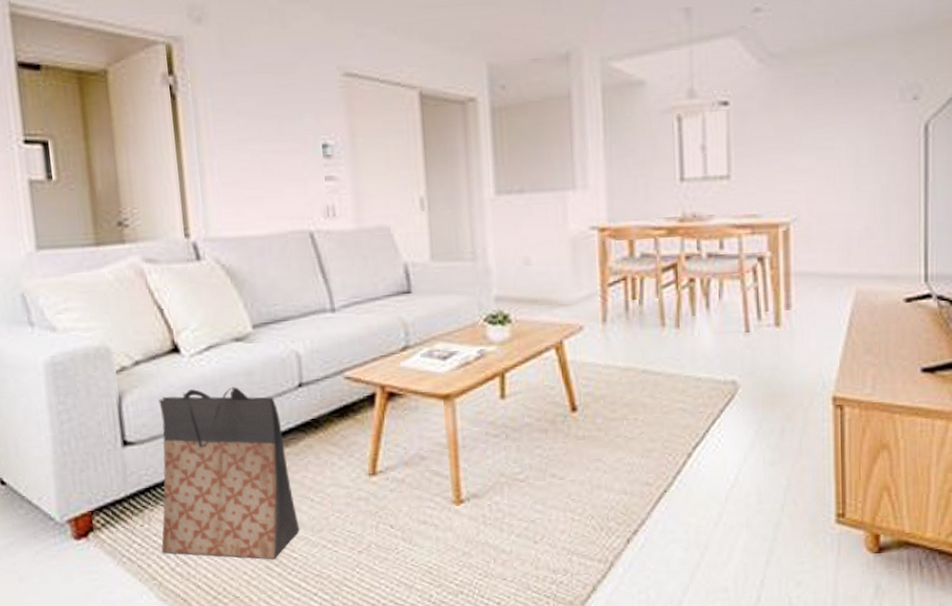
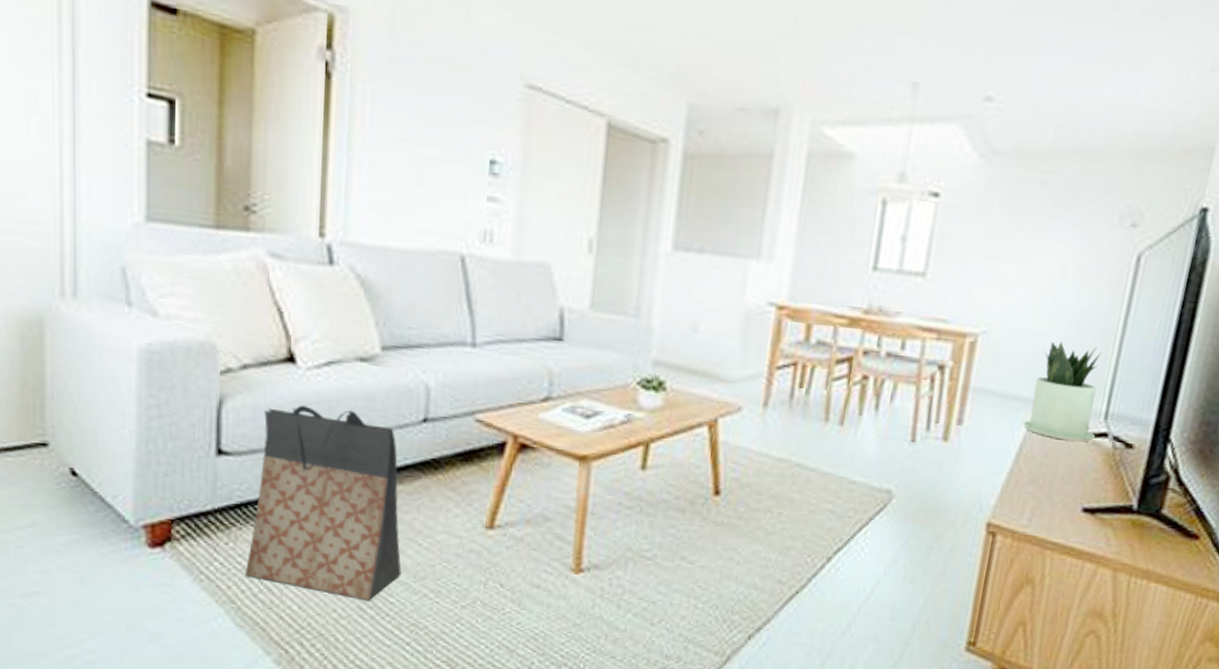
planter: none [848,214,919,308] -> present [1023,342,1102,442]

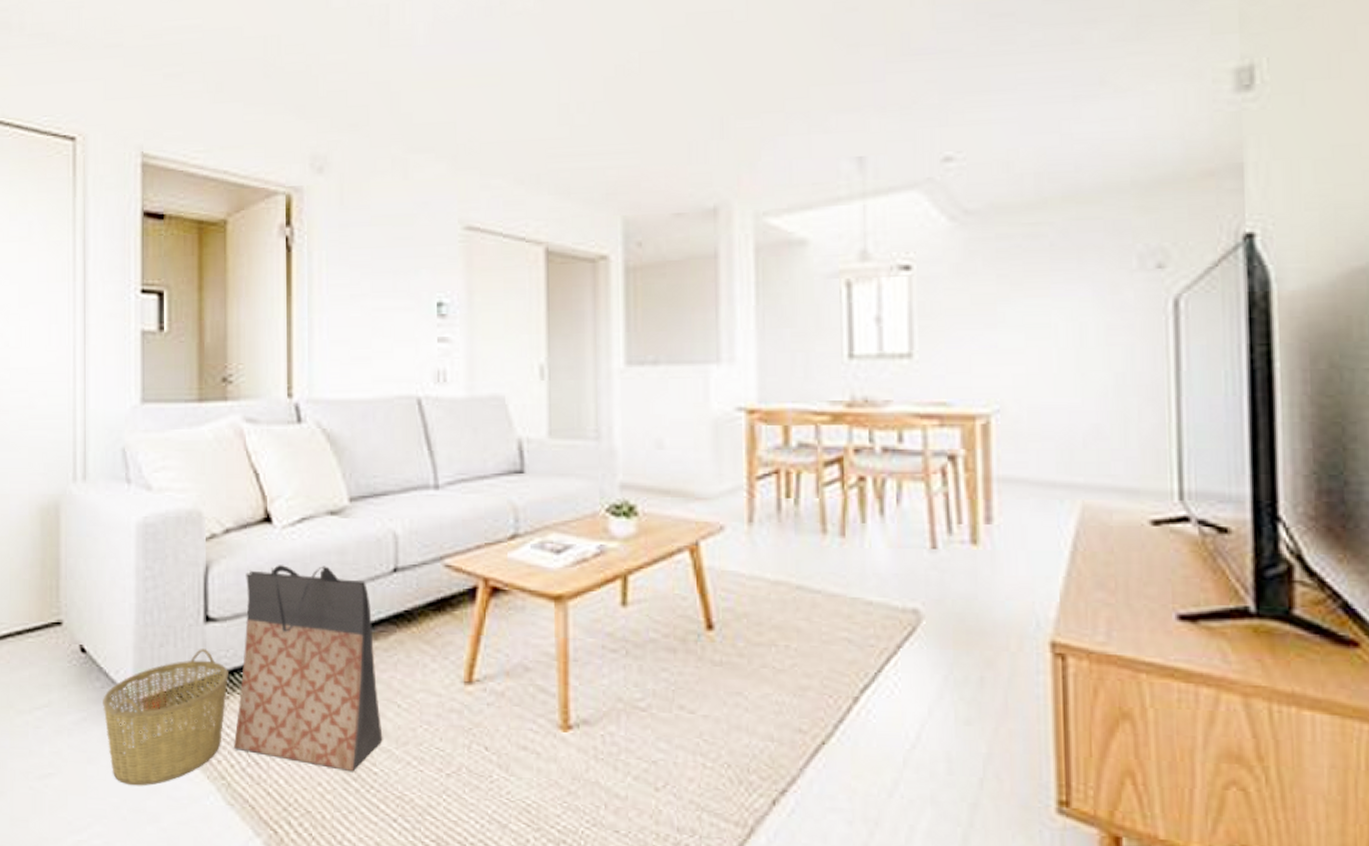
basket: none [98,480,242,606] -> present [103,649,228,785]
planter: present [1023,342,1102,442] -> none [1071,412,1171,531]

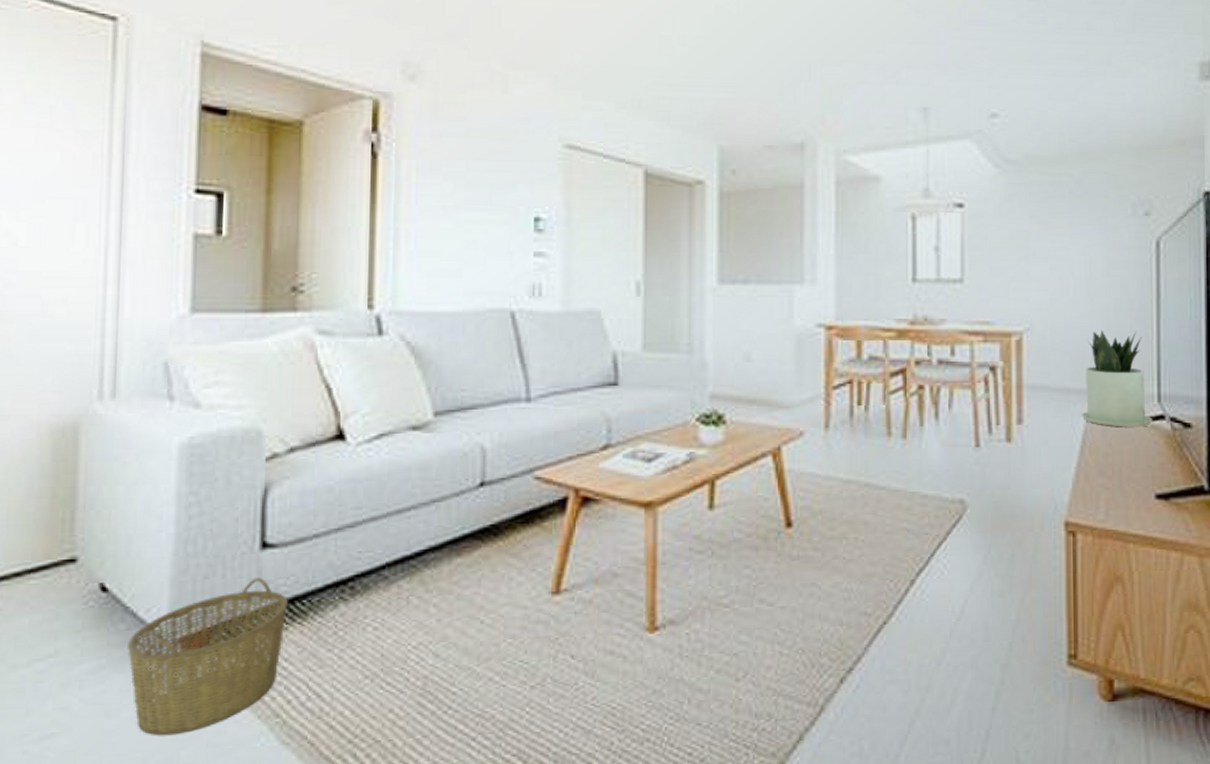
bag: present [234,565,383,772] -> none [292,483,463,695]
planter: none [1071,412,1171,531] -> present [1081,331,1152,428]

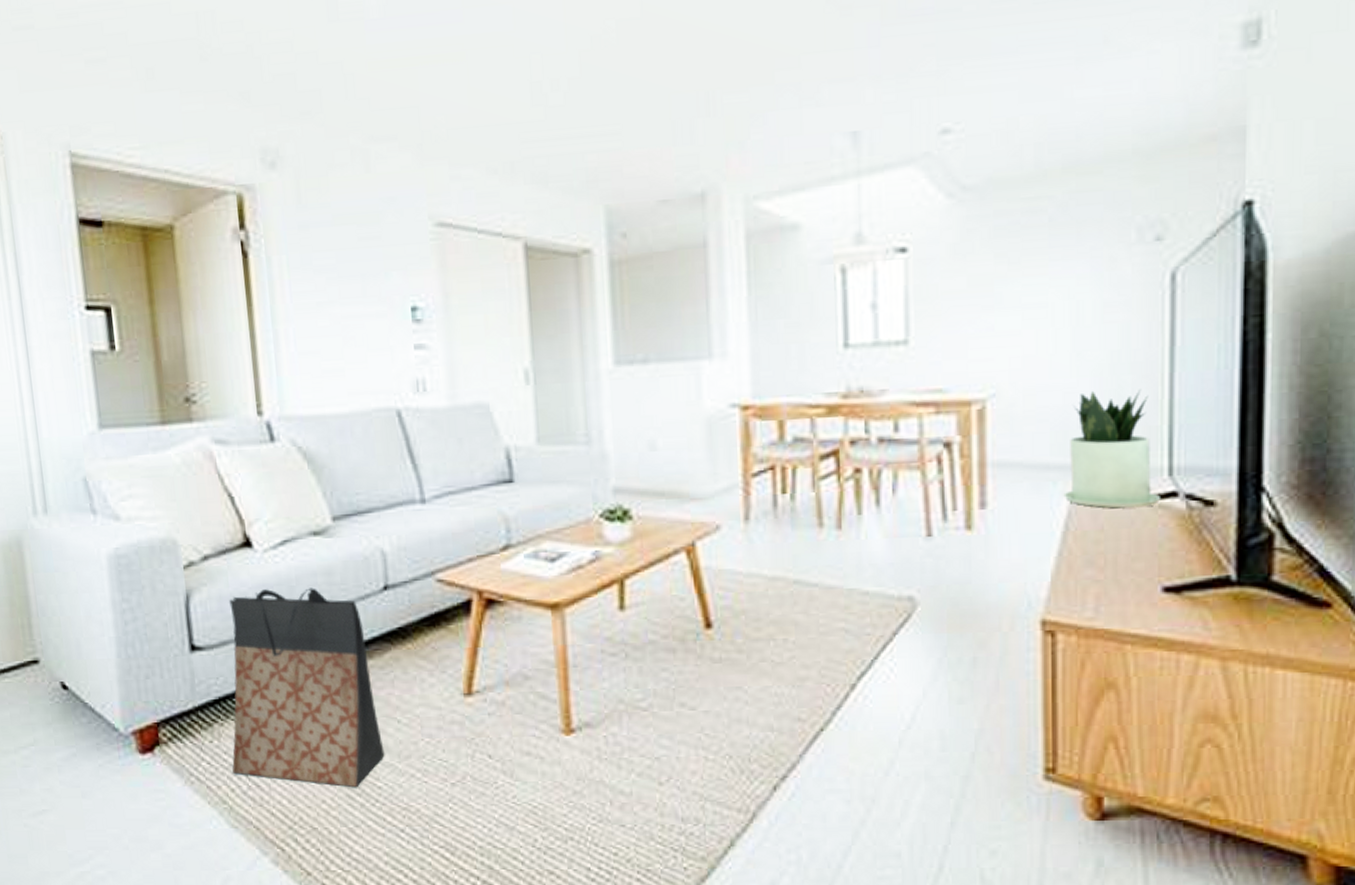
basket: present [127,578,288,735] -> none [91,678,221,815]
bag: none [292,483,463,695] -> present [229,587,385,788]

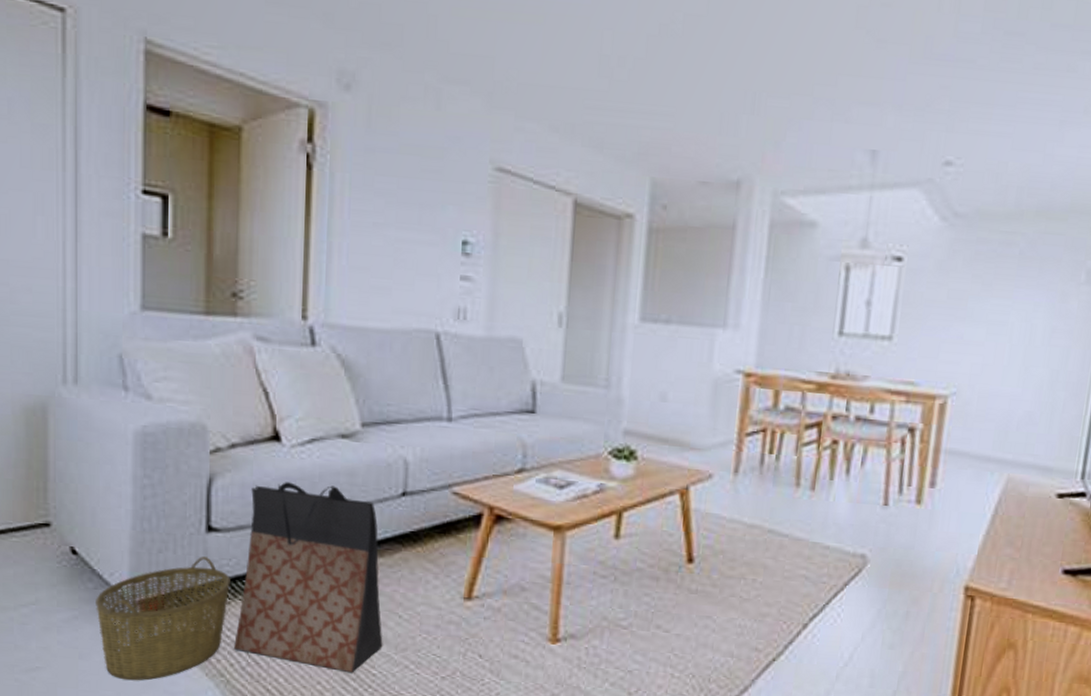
basket: none [91,678,221,815] -> present [96,556,230,680]
planter: present [1063,389,1160,509] -> none [997,401,1075,502]

